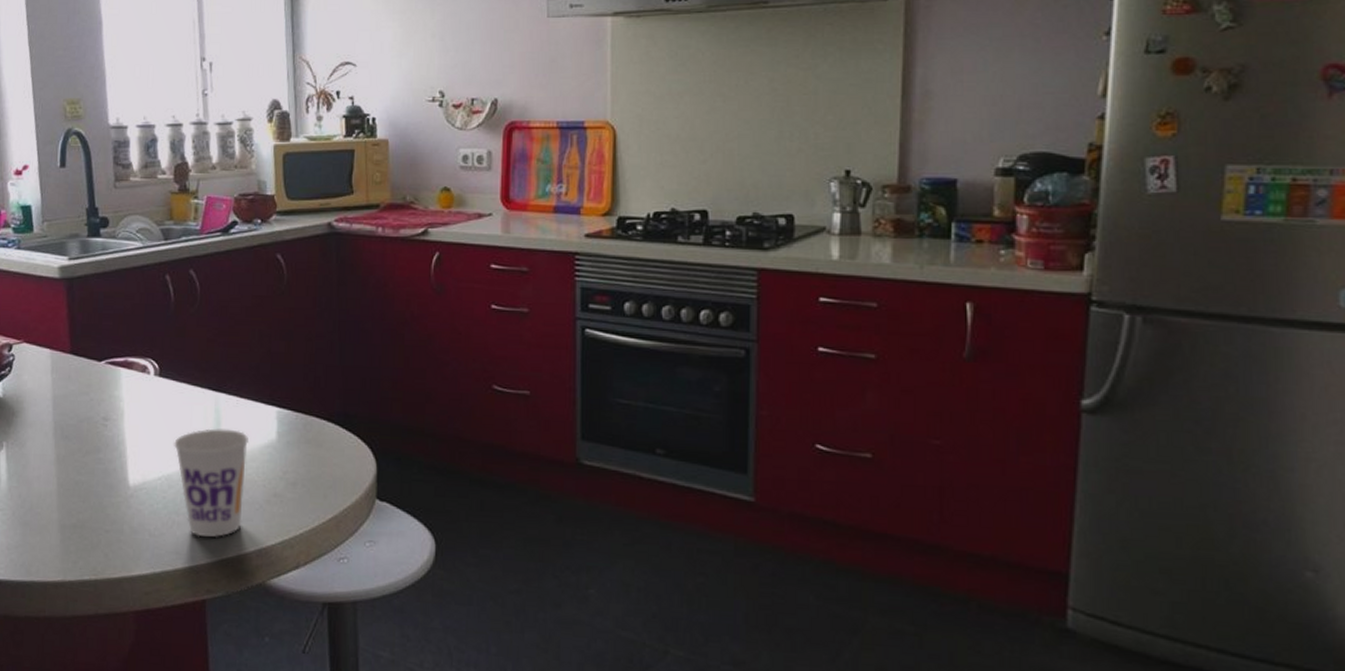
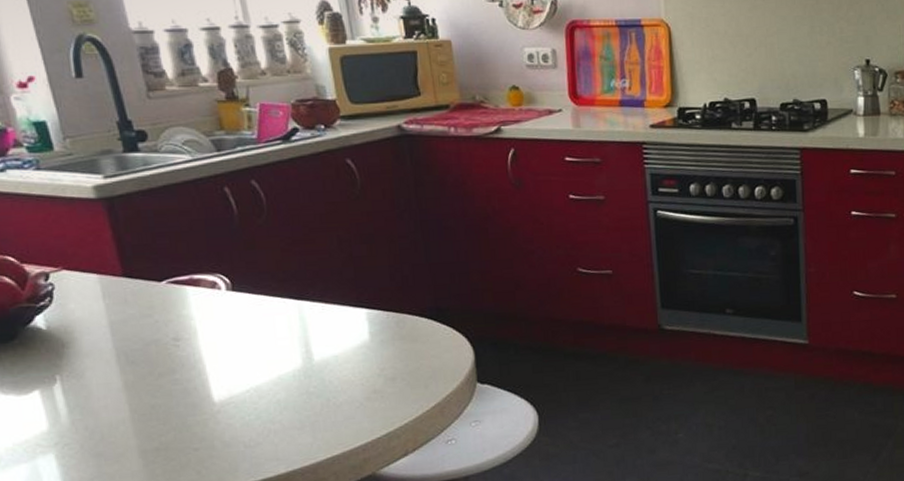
cup: present [173,428,248,537] -> none [257,335,344,441]

